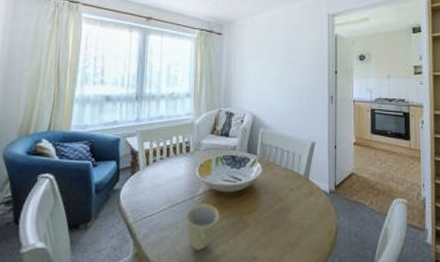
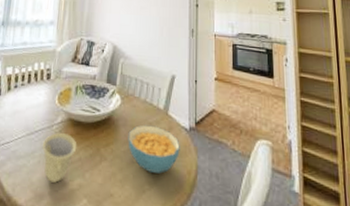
cereal bowl: none [270,191,321,235] -> present [128,125,180,174]

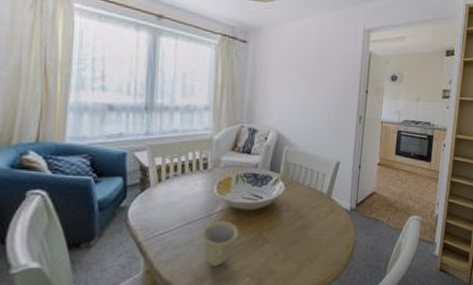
cereal bowl: present [128,125,180,174] -> none [290,209,341,250]

